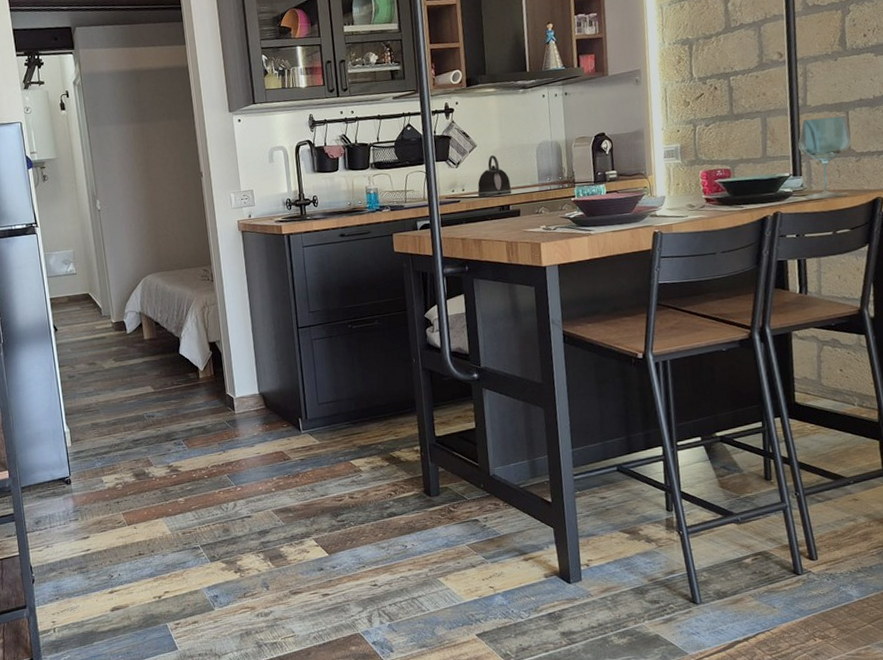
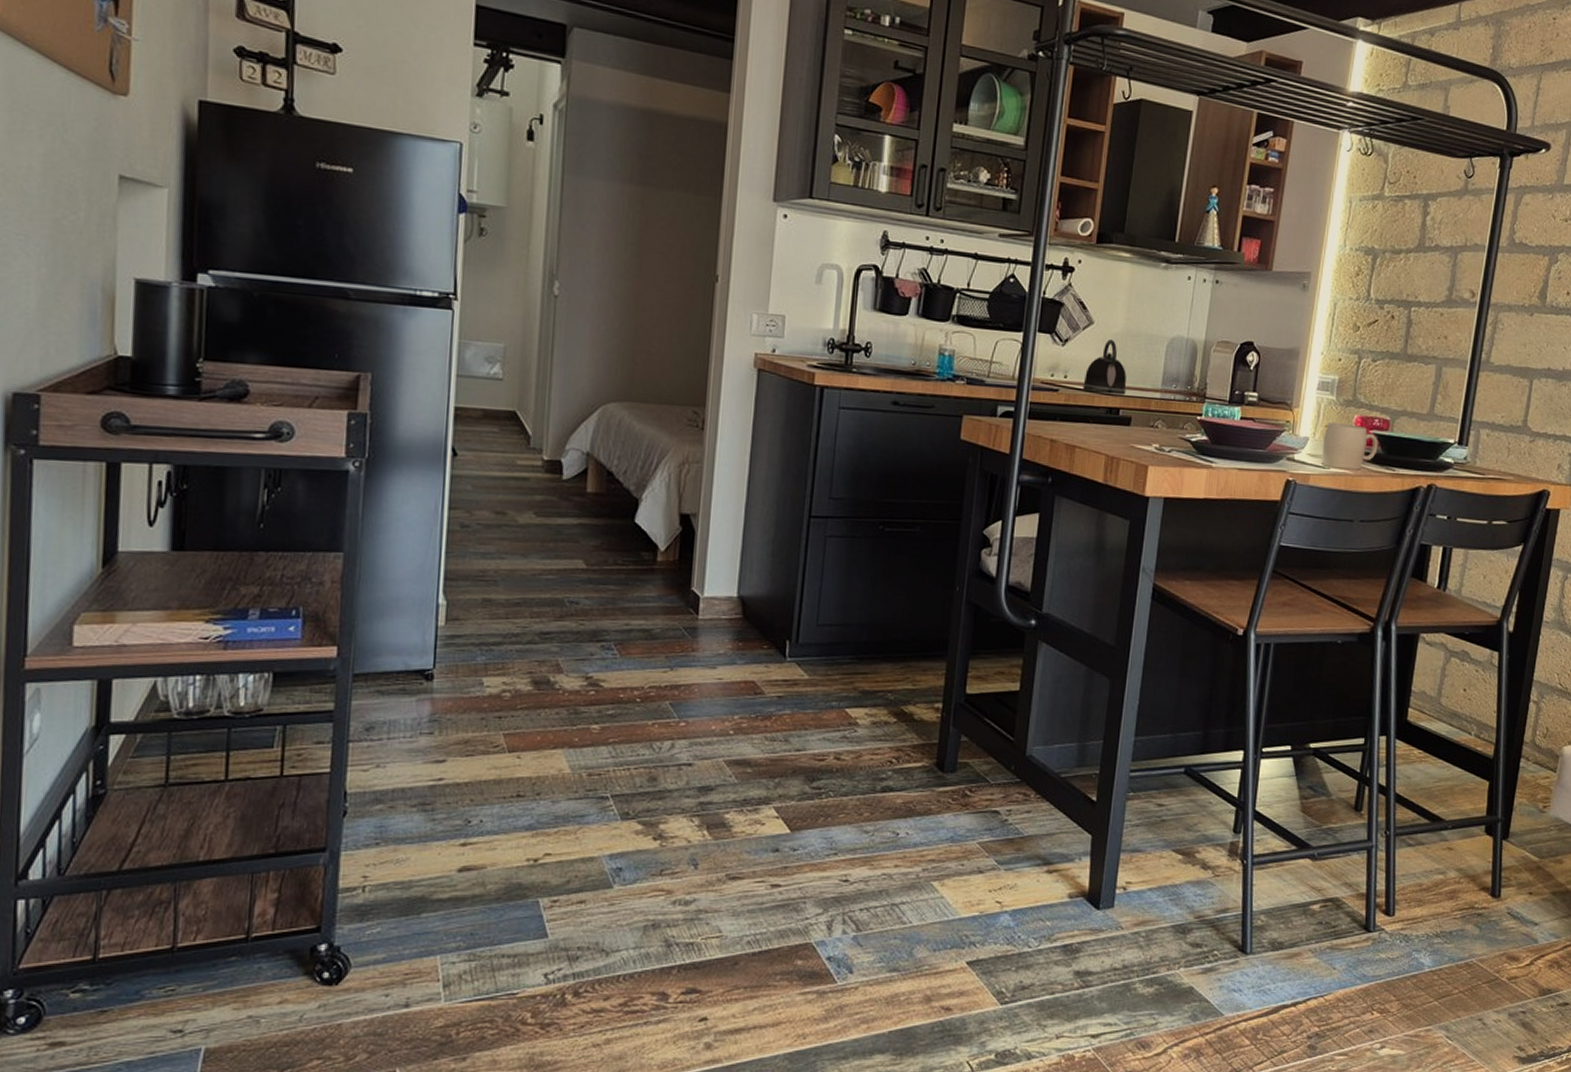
mug: none [677,178,725,216] -> present [1322,421,1378,472]
wine glass: present [798,116,852,200] -> none [1466,379,1530,482]

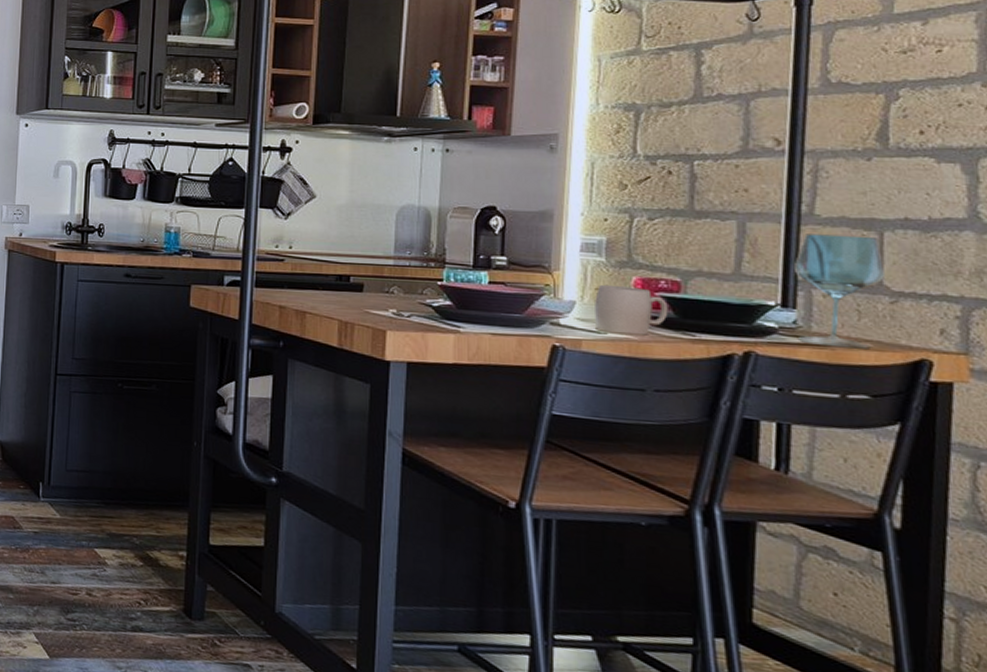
kettle: present [1083,340,1127,395] -> none [309,211,356,263]
wine glass: none [1466,379,1530,482] -> present [793,234,886,349]

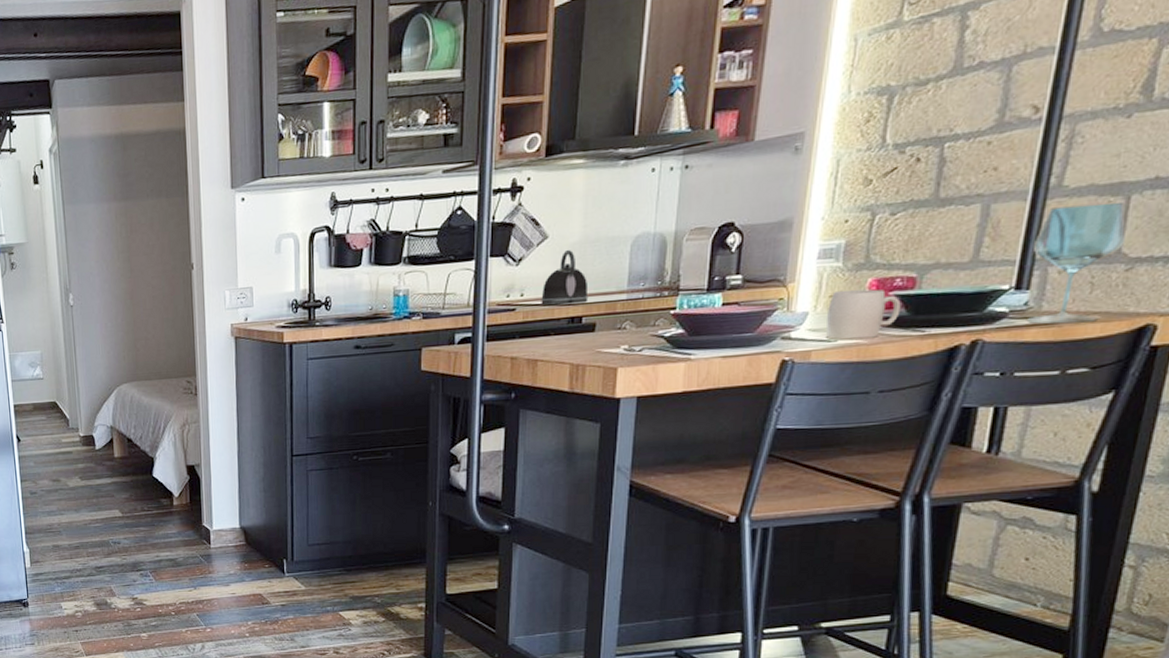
kettle: none [309,211,356,263] -> present [541,250,589,306]

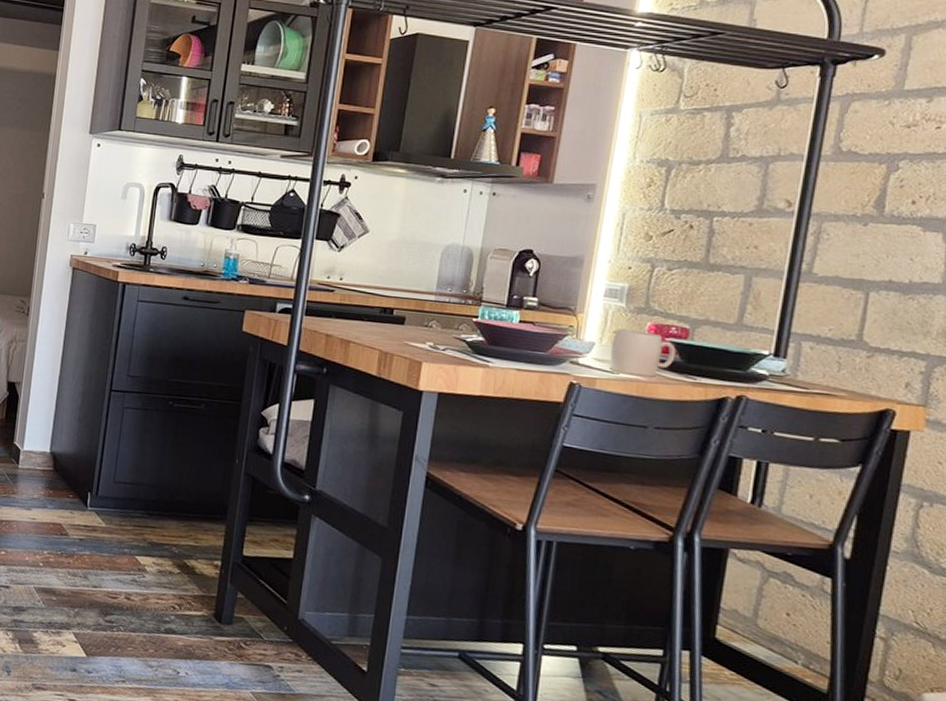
kettle: present [541,250,589,306] -> none [357,246,401,297]
wine glass: present [1028,202,1127,324] -> none [785,290,867,398]

